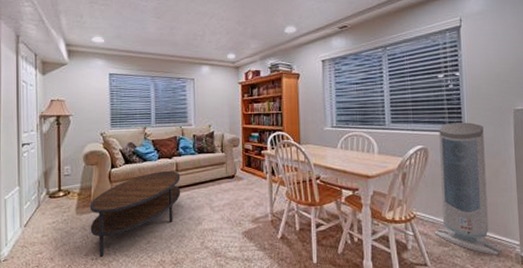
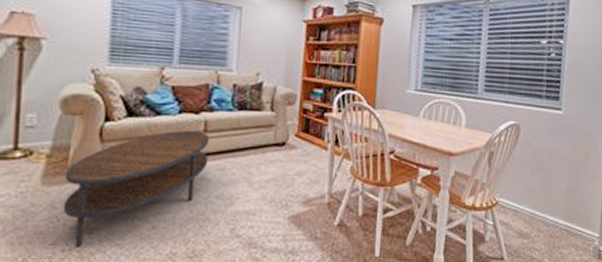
air purifier: present [434,122,503,255] -> none [515,97,582,248]

